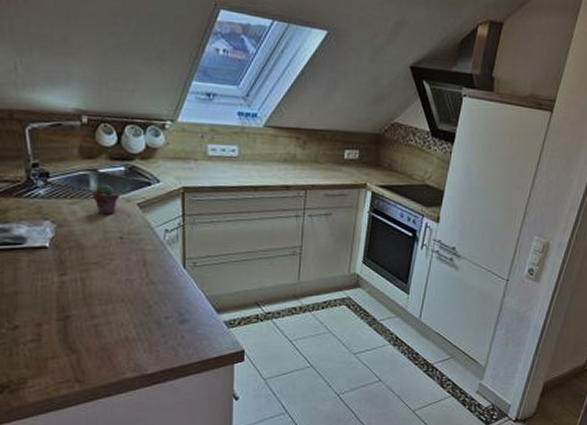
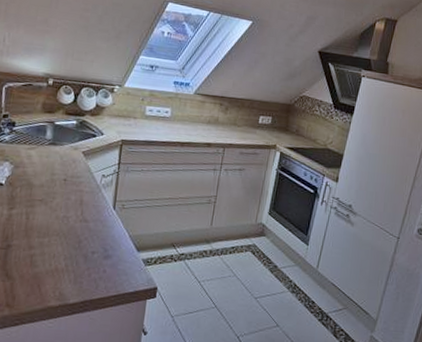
potted succulent: present [93,184,119,215] -> none [47,134,69,160]

